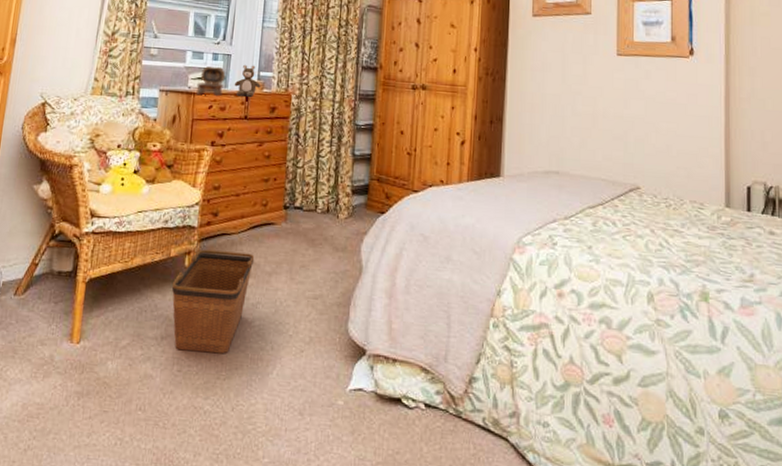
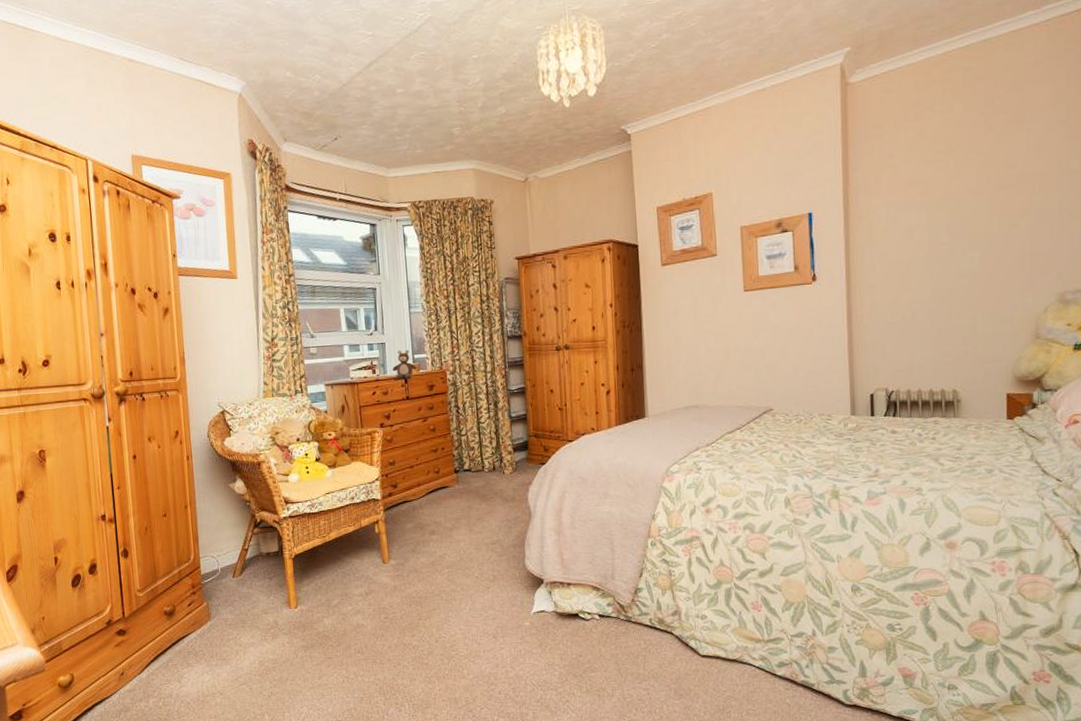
bicycle basket: present [172,249,255,354] -> none [368,515,436,602]
jewelry box: present [196,66,226,97] -> none [358,356,383,385]

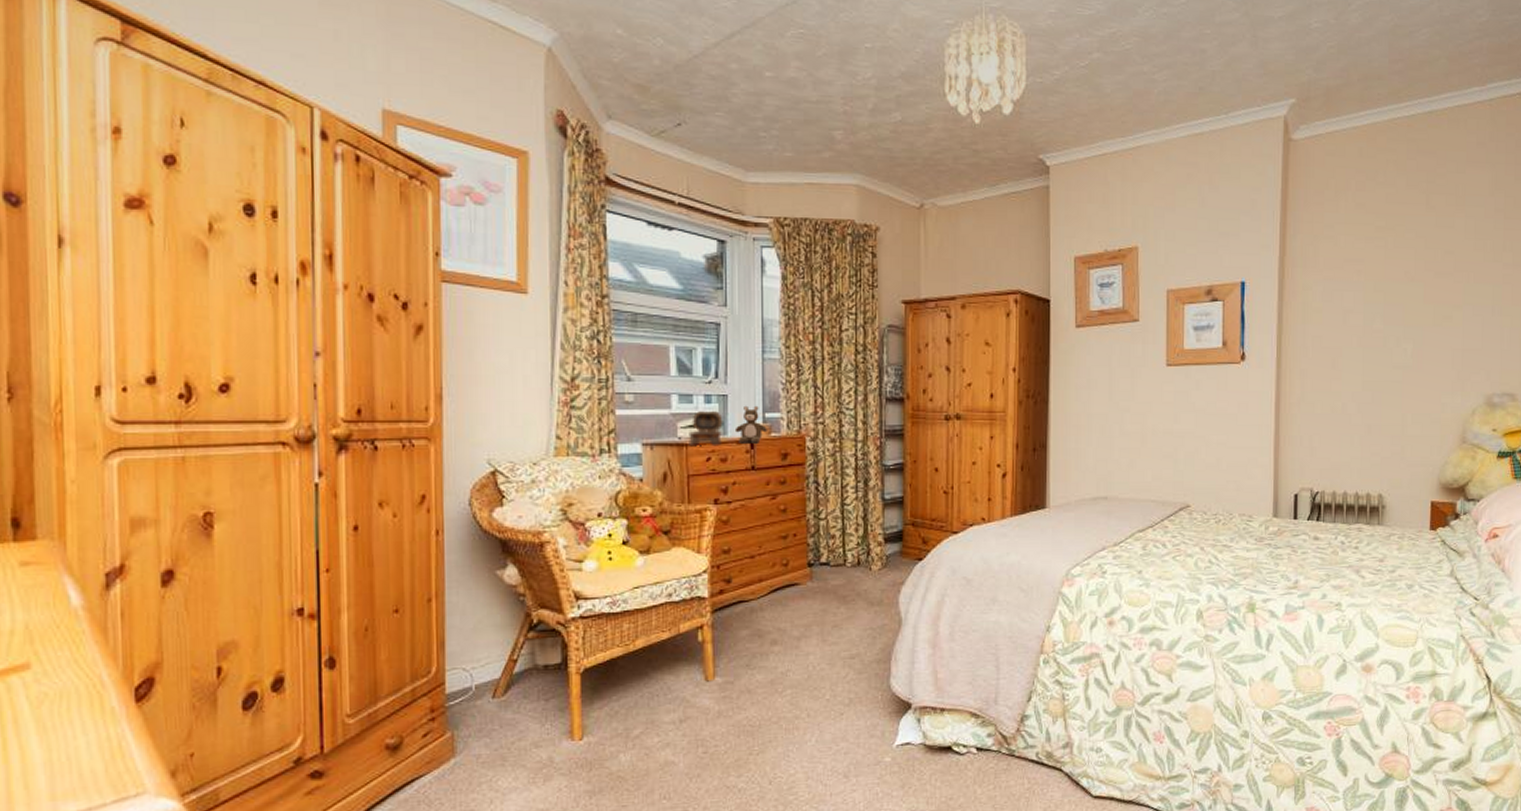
jewelry box: none [358,356,383,385] -> present [689,411,723,447]

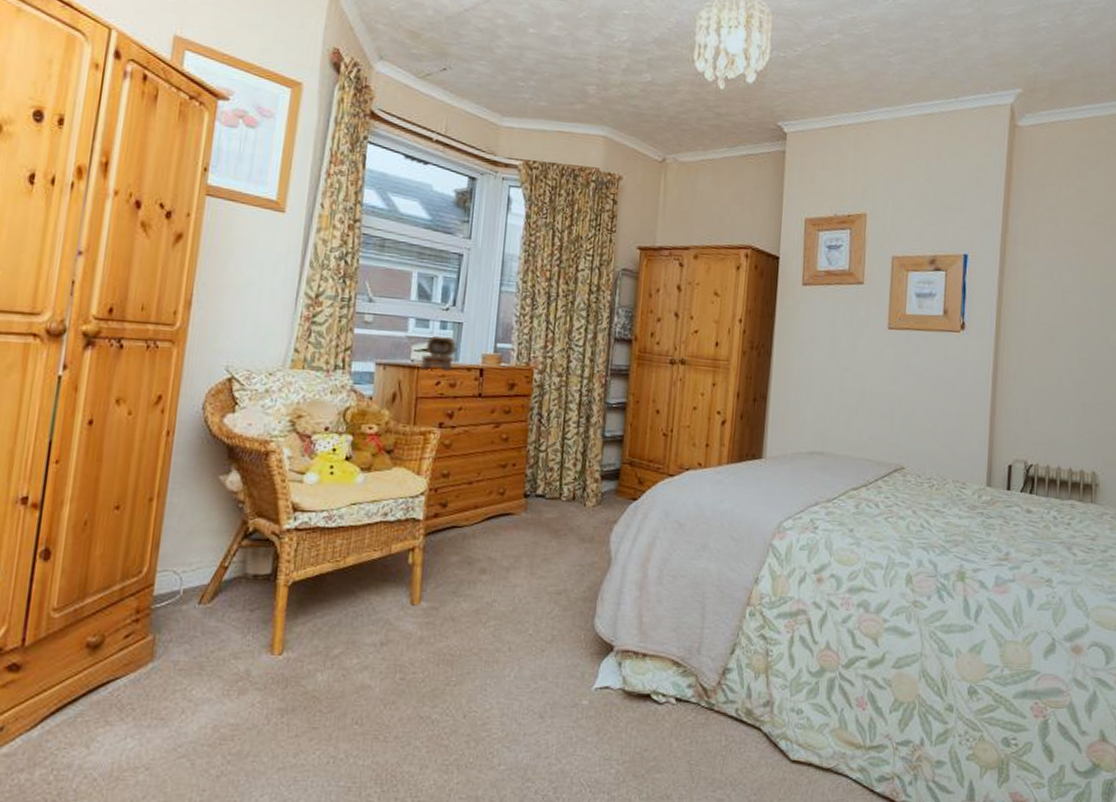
teddy bear: present [734,405,767,445] -> none [466,334,498,373]

